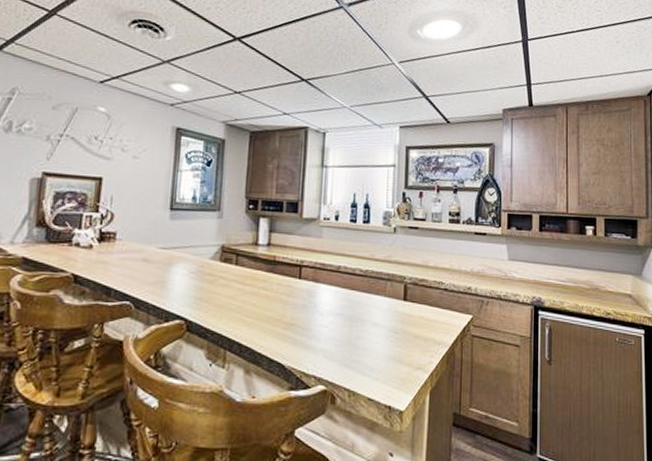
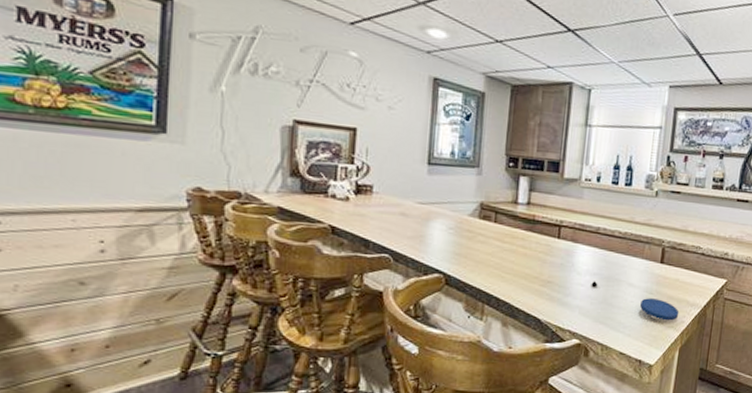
plate: none [334,322,427,362] -> present [591,281,679,321]

